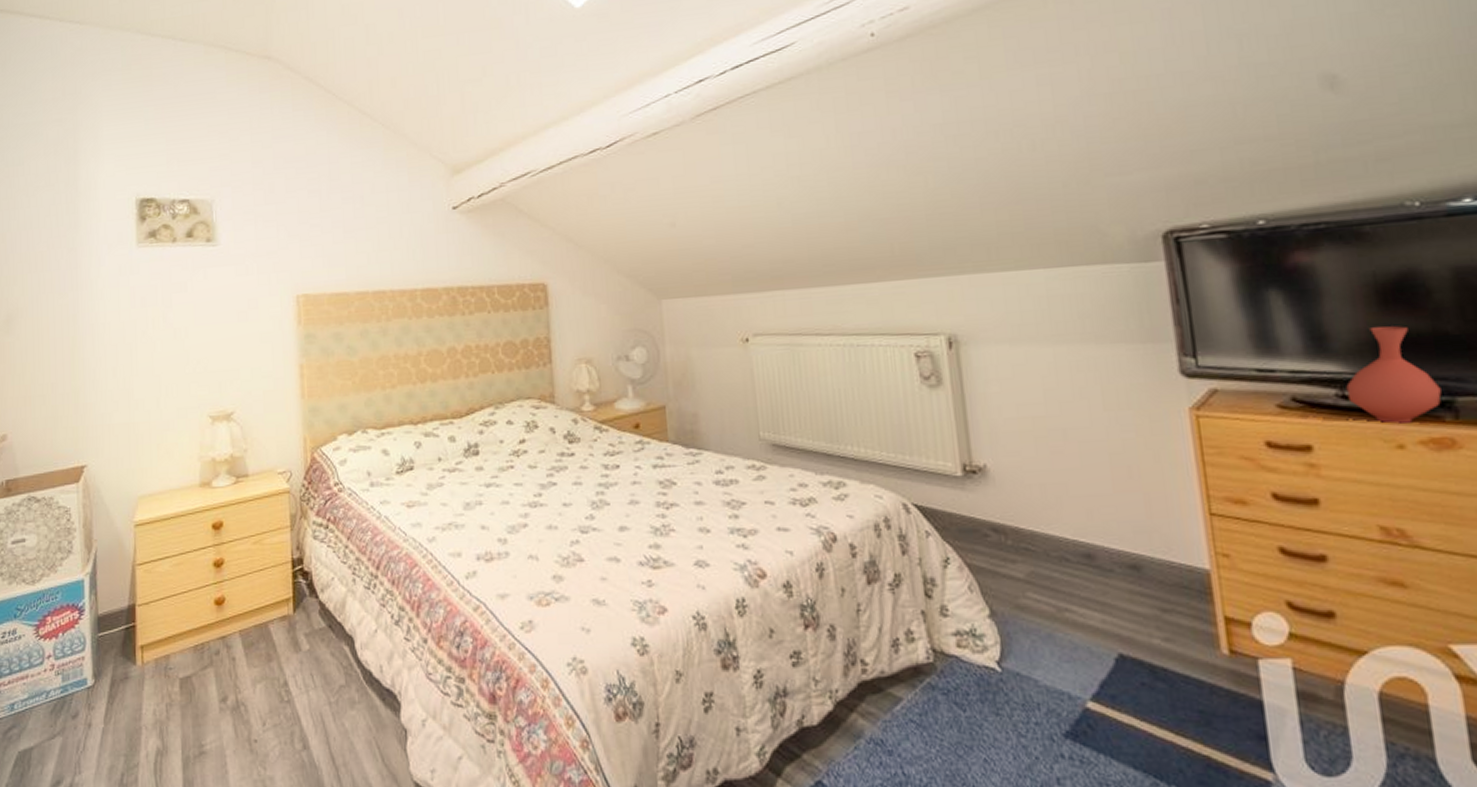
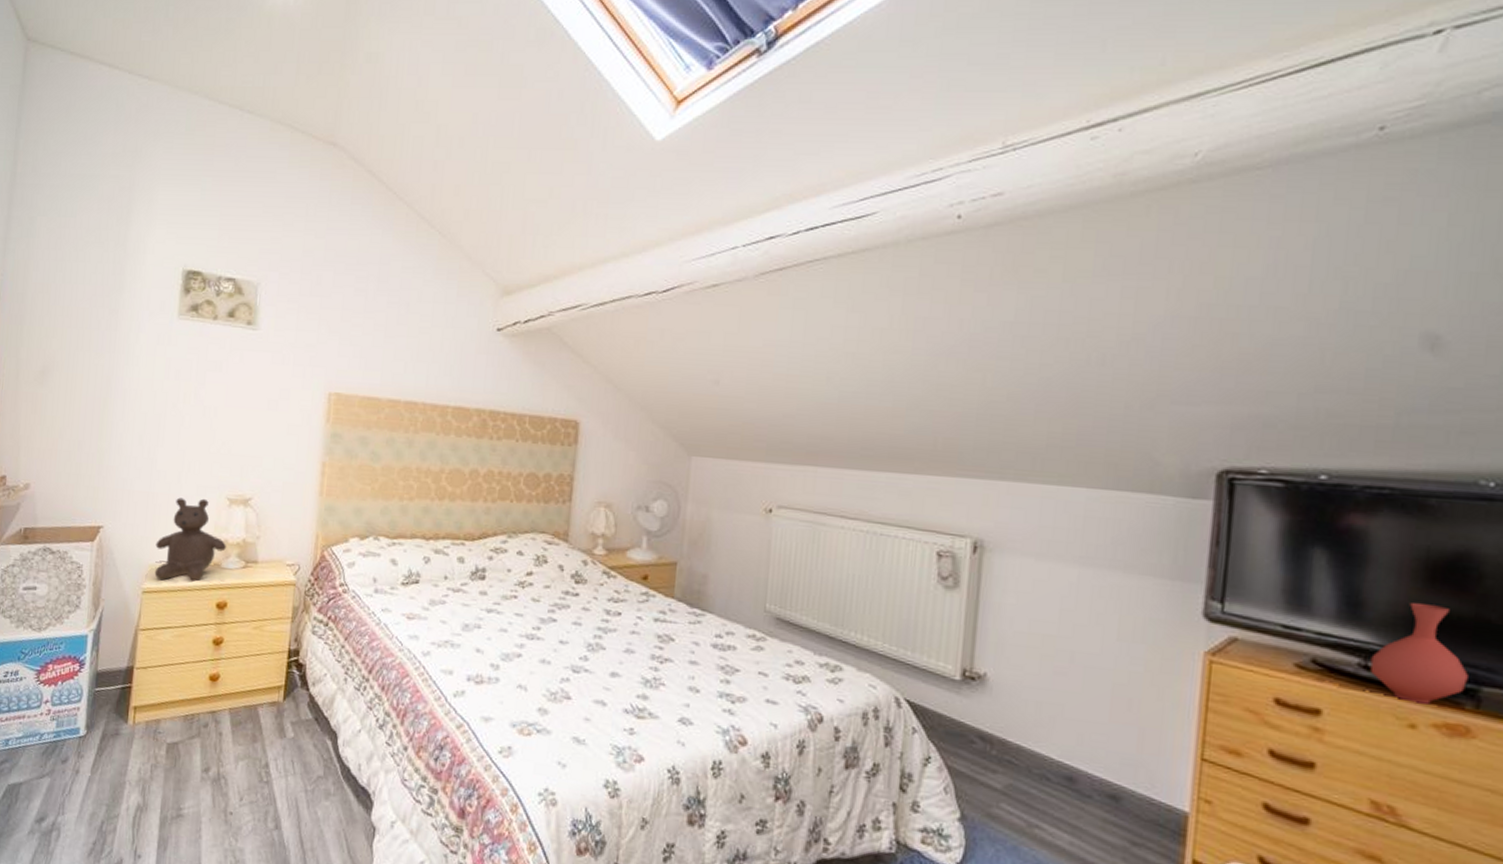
teddy bear: none [142,420,214,511] -> present [154,497,226,580]

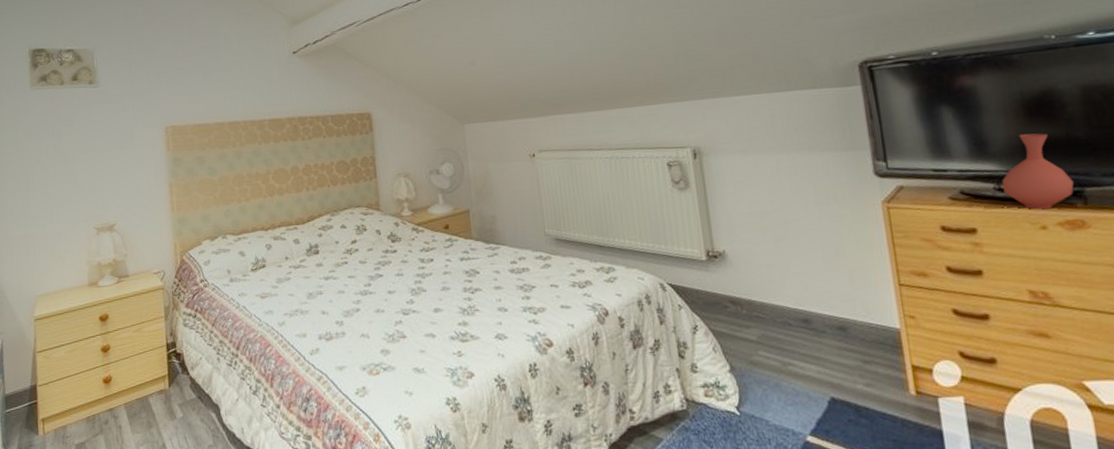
teddy bear: present [154,497,226,580] -> none [40,231,100,307]

